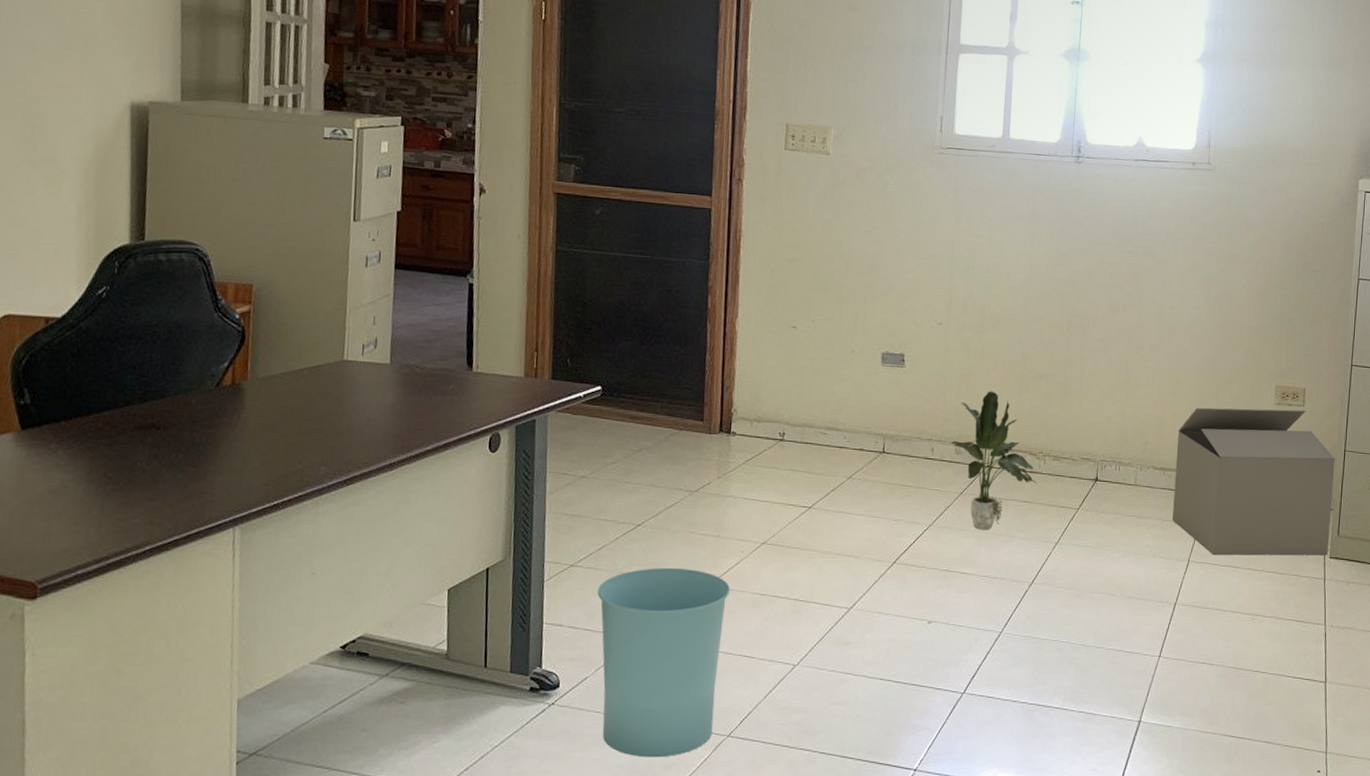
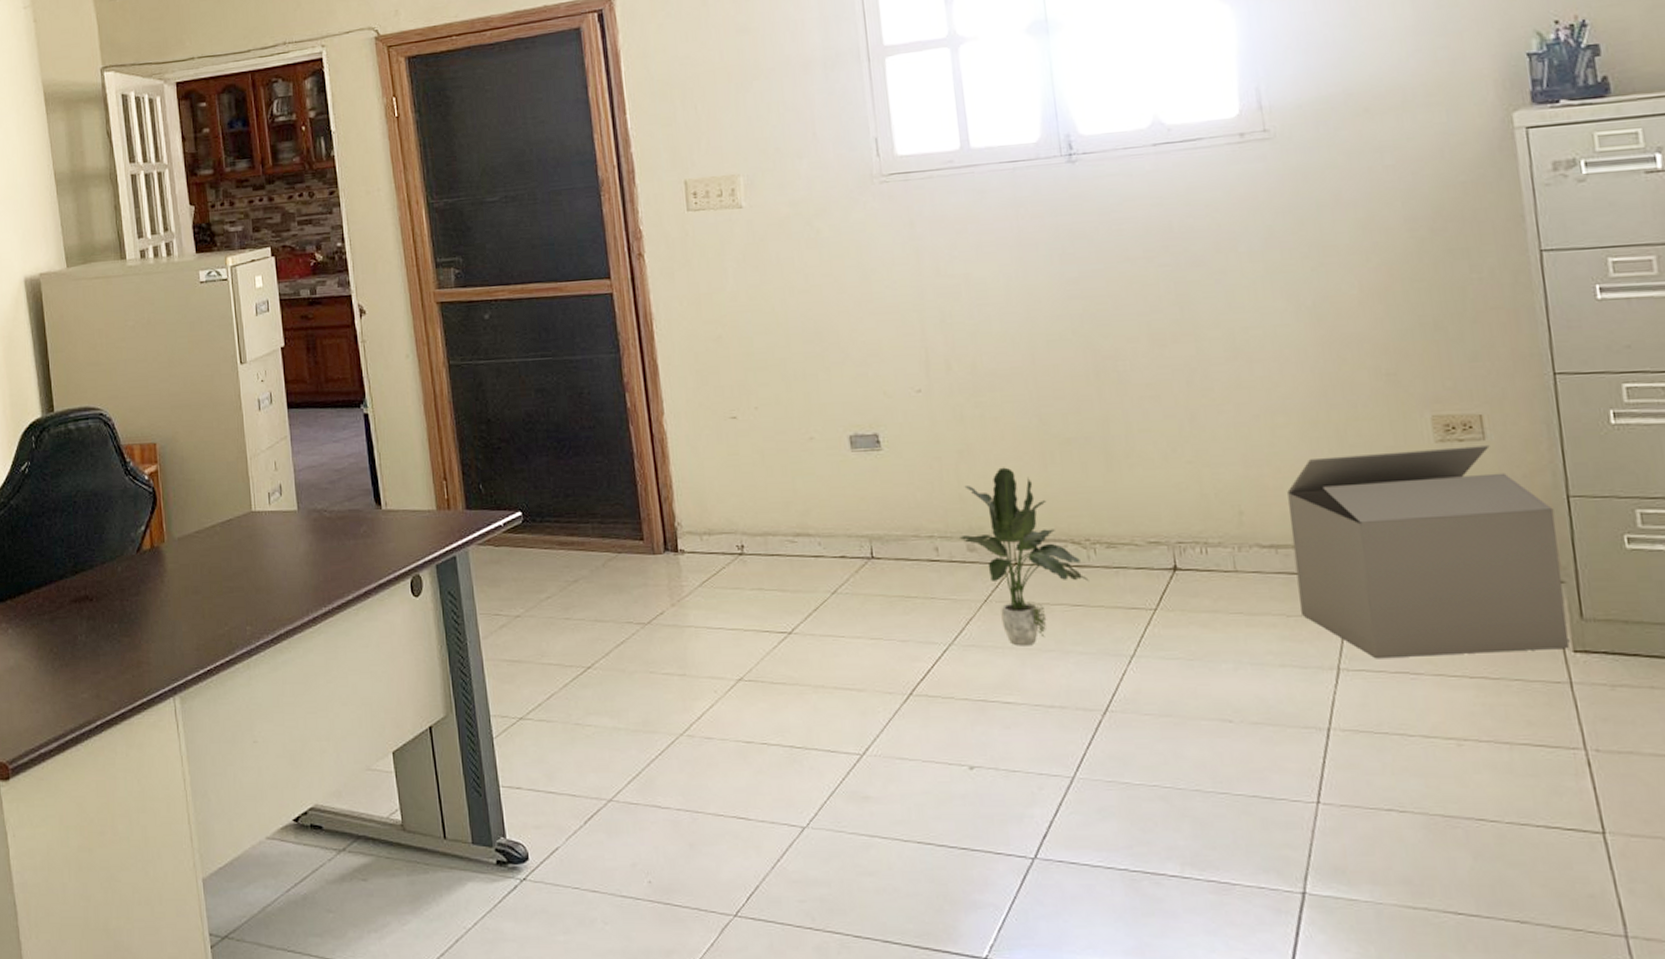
waste bin: present [597,567,731,758] -> none [554,715,716,942]

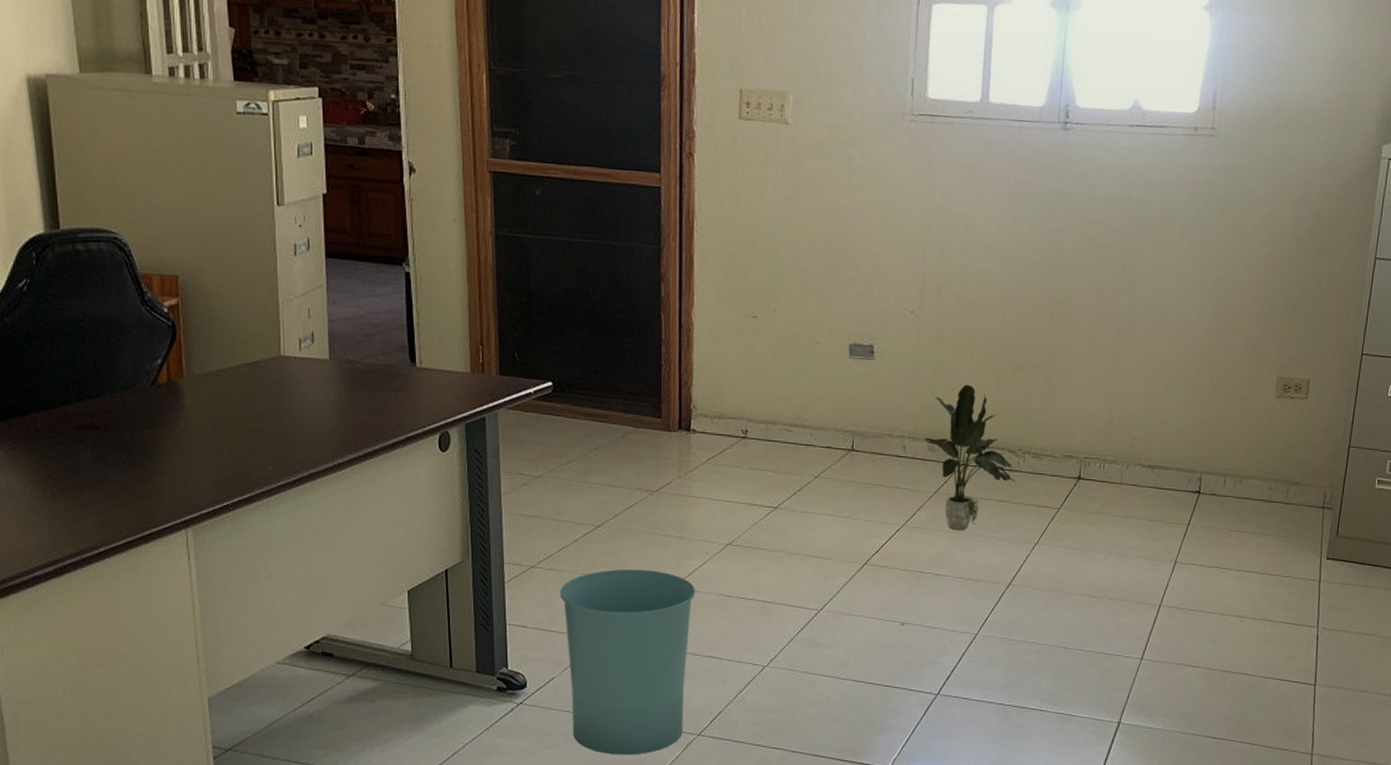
waste bin: none [554,715,716,942] -> present [560,569,696,755]
cardboard box: present [1287,445,1569,659] -> none [1160,401,1338,557]

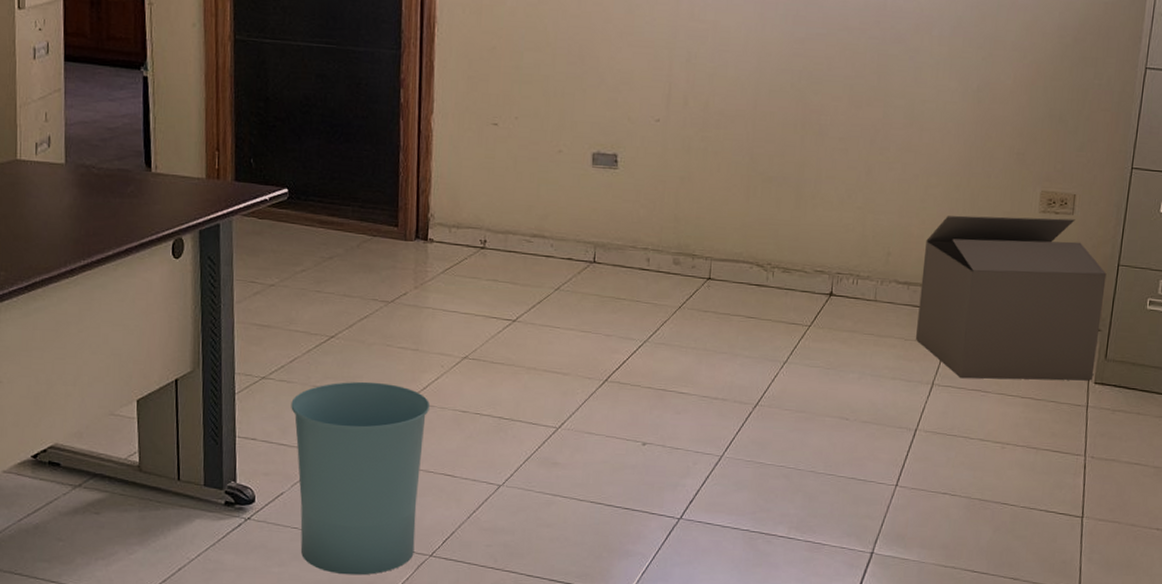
potted plant: present [924,384,1016,531] -> none [669,195,764,348]
cardboard box: none [1160,401,1338,557] -> present [916,215,1107,381]

